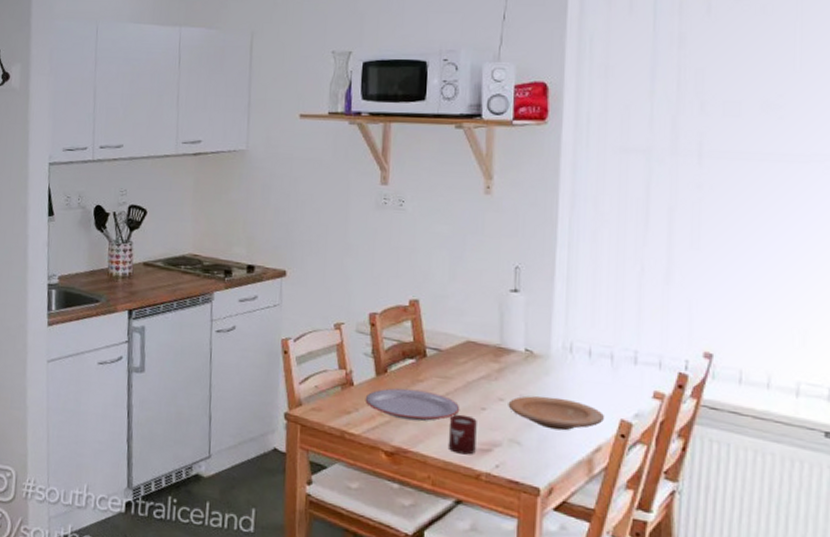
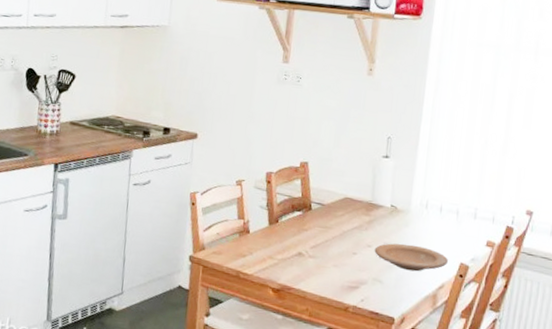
plate: present [365,387,460,422] -> none [258,235,336,264]
cup: present [448,414,477,455] -> none [324,258,349,291]

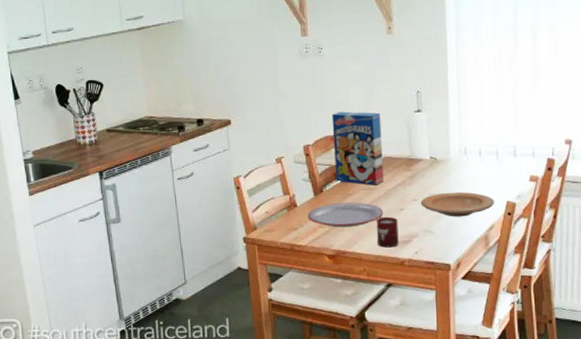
plate: none [258,235,336,264] -> present [307,202,384,228]
cereal box: none [293,144,349,225] -> present [332,111,384,186]
cup: none [324,258,349,291] -> present [376,216,399,248]

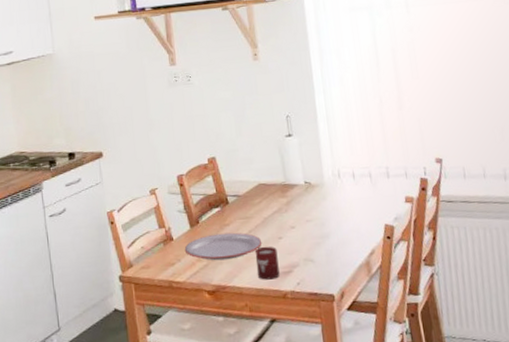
cereal box: present [332,111,384,186] -> none [204,138,260,214]
plate: present [420,191,494,217] -> none [298,216,373,244]

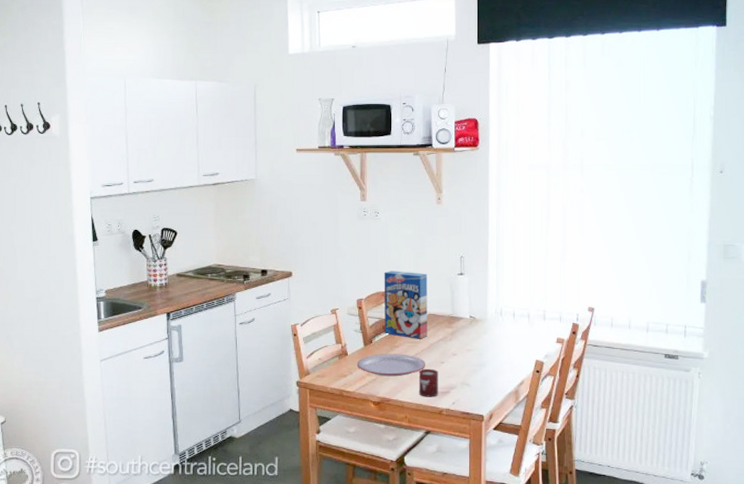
cereal box: none [204,138,260,214] -> present [384,270,428,339]

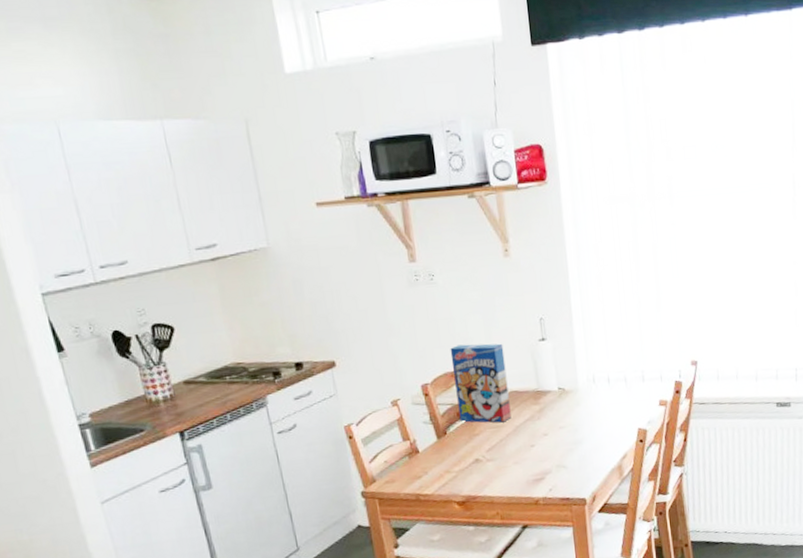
plate: present [357,353,426,377] -> none [431,442,514,472]
cup: present [418,368,438,397] -> none [506,454,532,488]

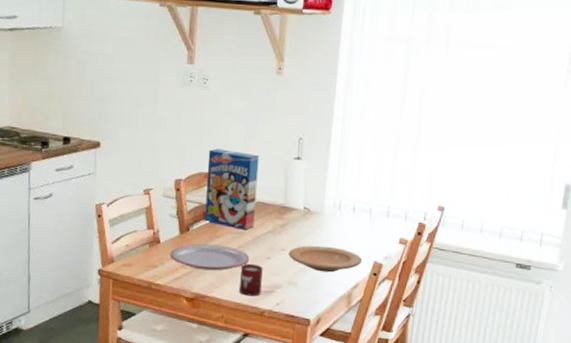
plate: none [431,442,514,472] -> present [169,243,250,271]
cup: none [506,454,532,488] -> present [238,263,263,296]
plate: none [551,422,626,449] -> present [288,245,362,273]

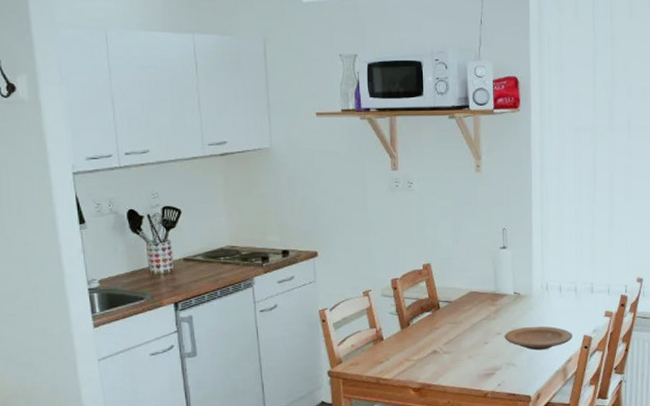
plate: present [169,243,250,271] -> none [393,335,469,361]
cereal box: present [204,148,260,230] -> none [420,246,469,319]
cup: present [238,263,263,296] -> none [461,350,483,380]

